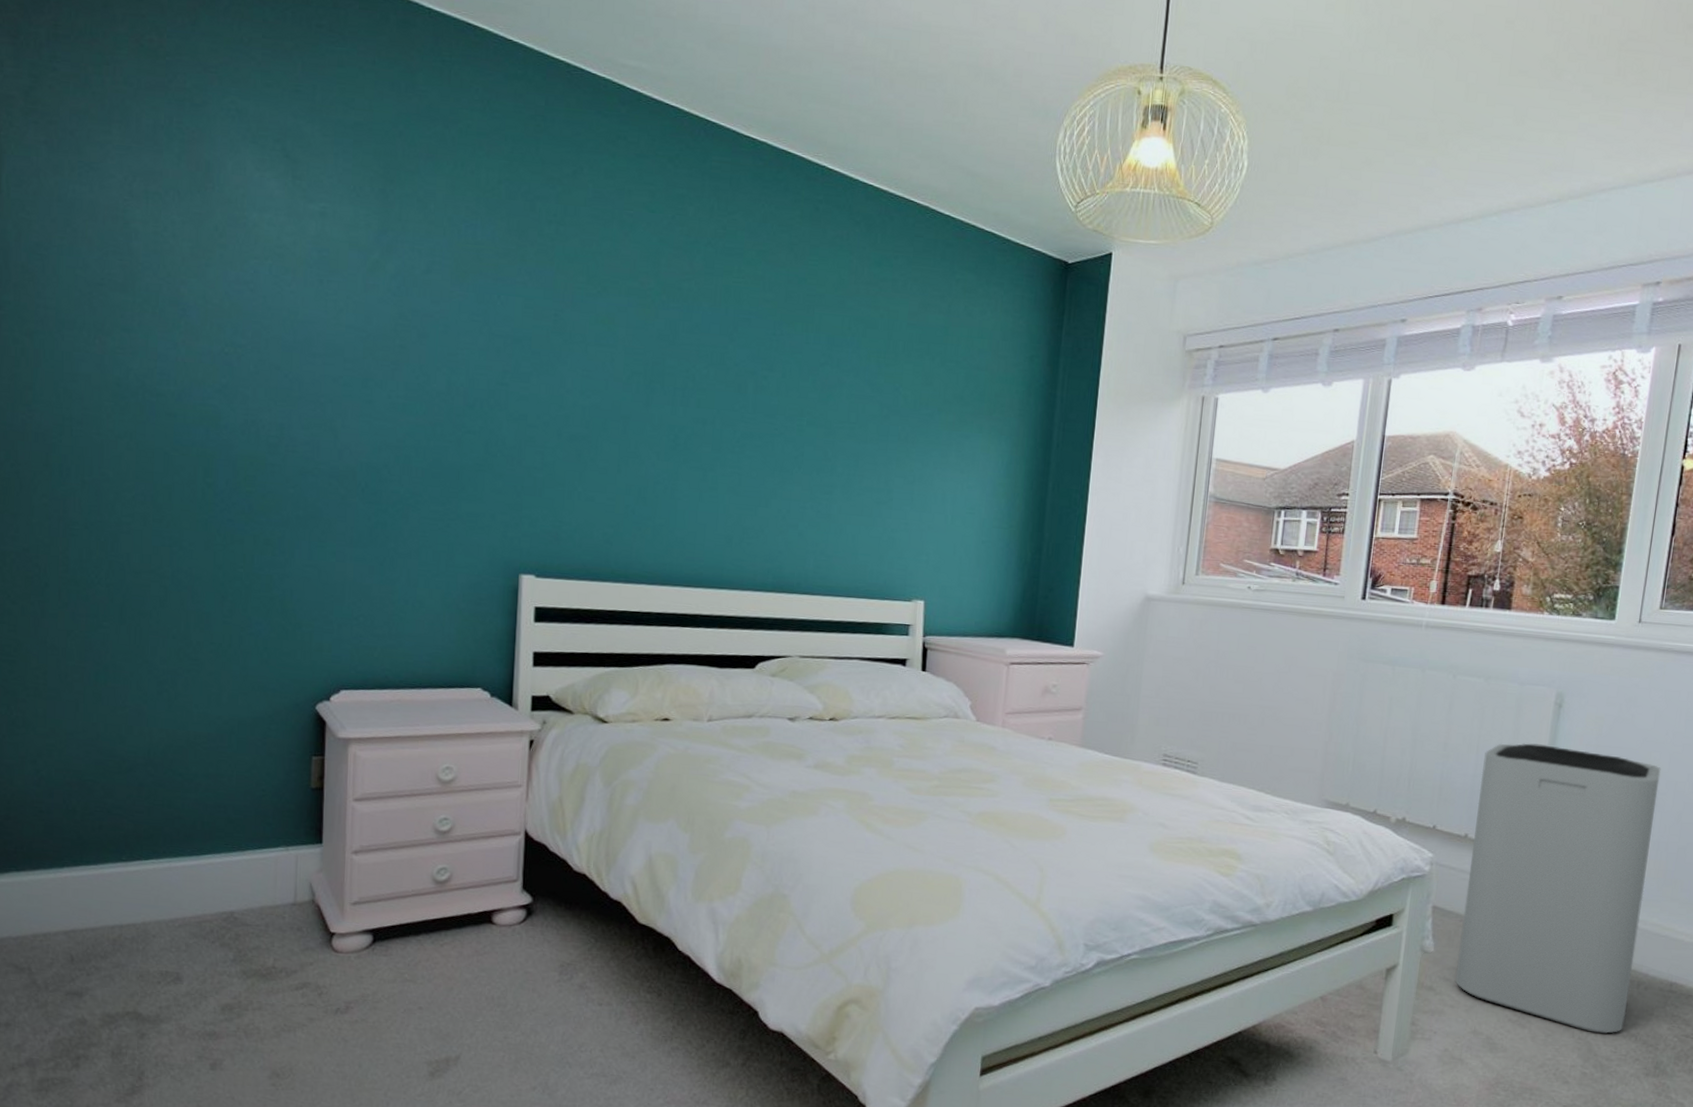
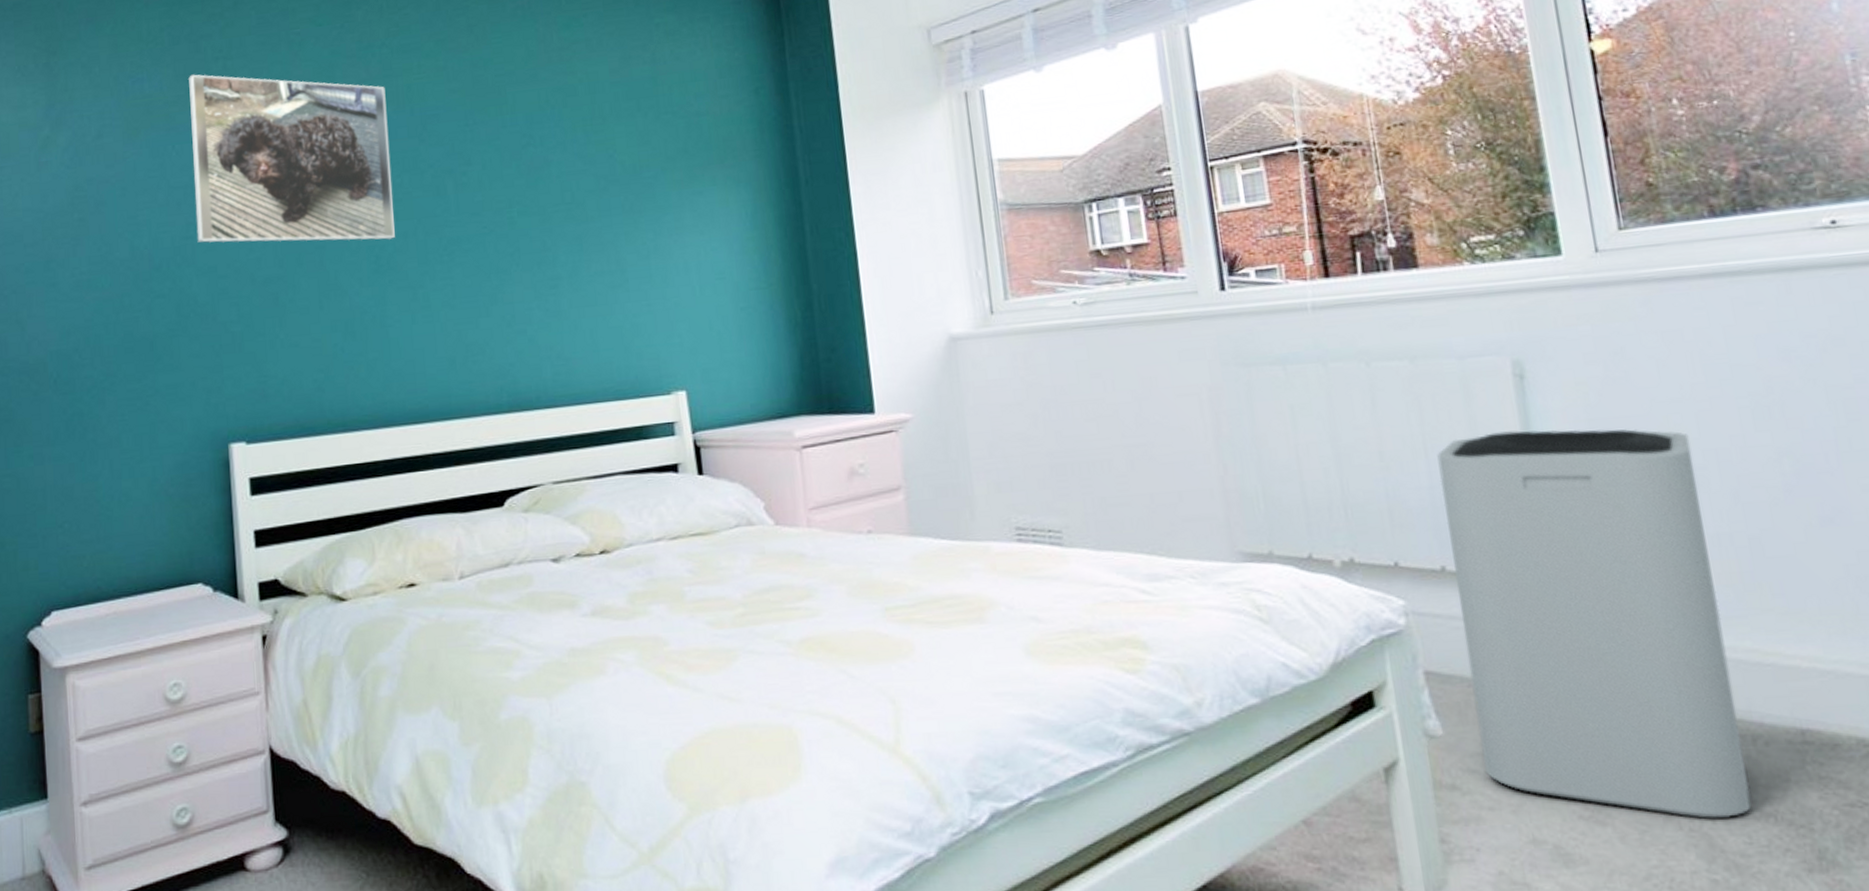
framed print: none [511,231,705,423] -> present [187,74,395,243]

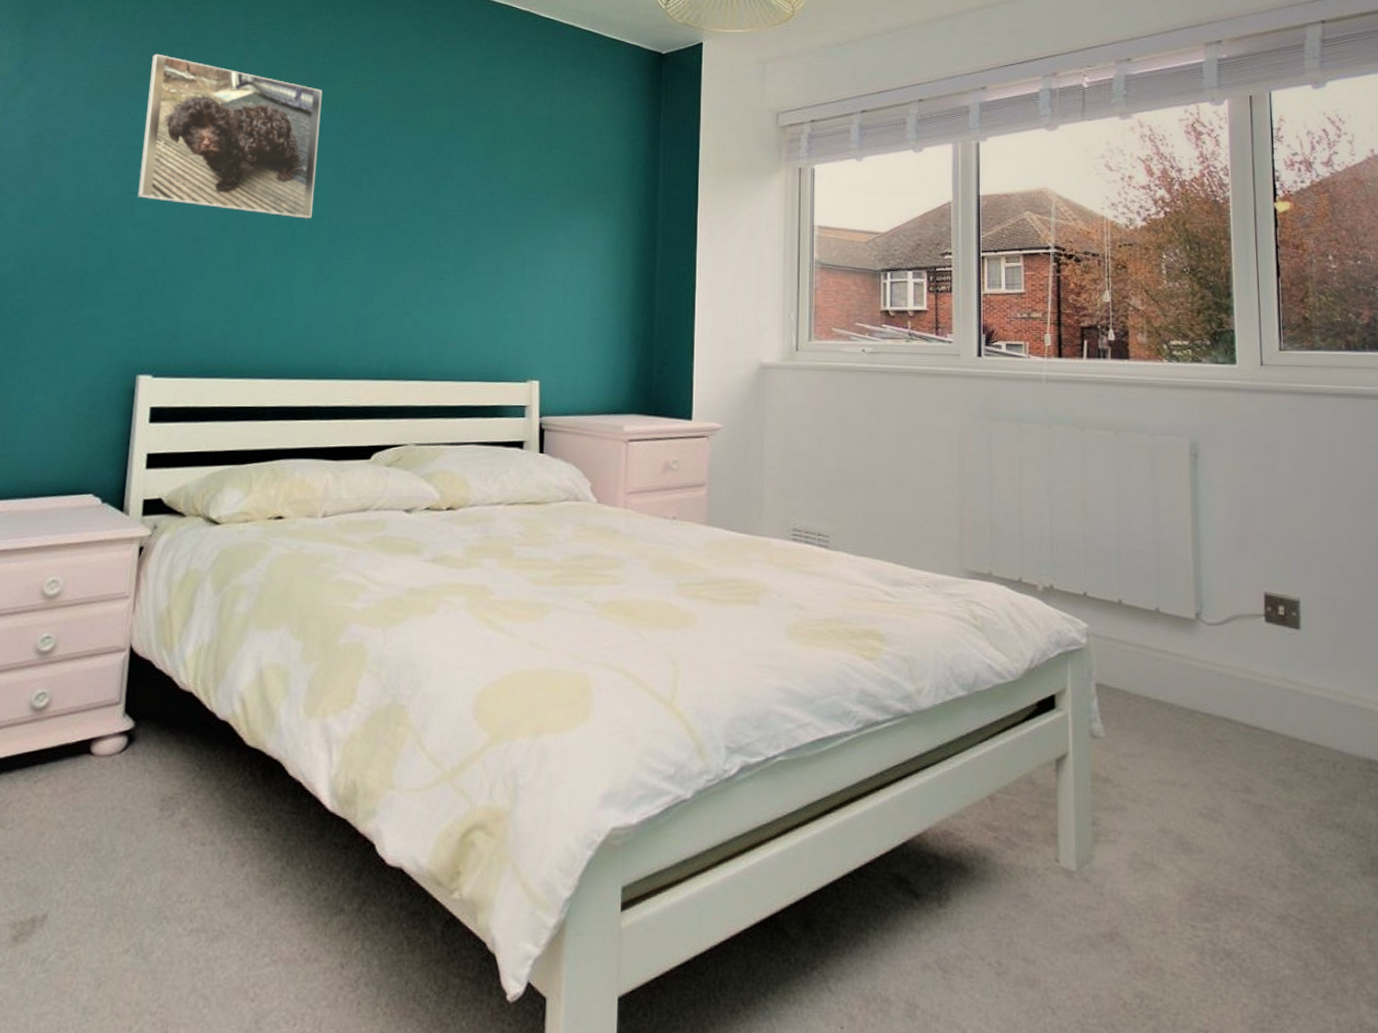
trash can: present [1437,429,1752,820] -> none [1125,497,1328,826]

